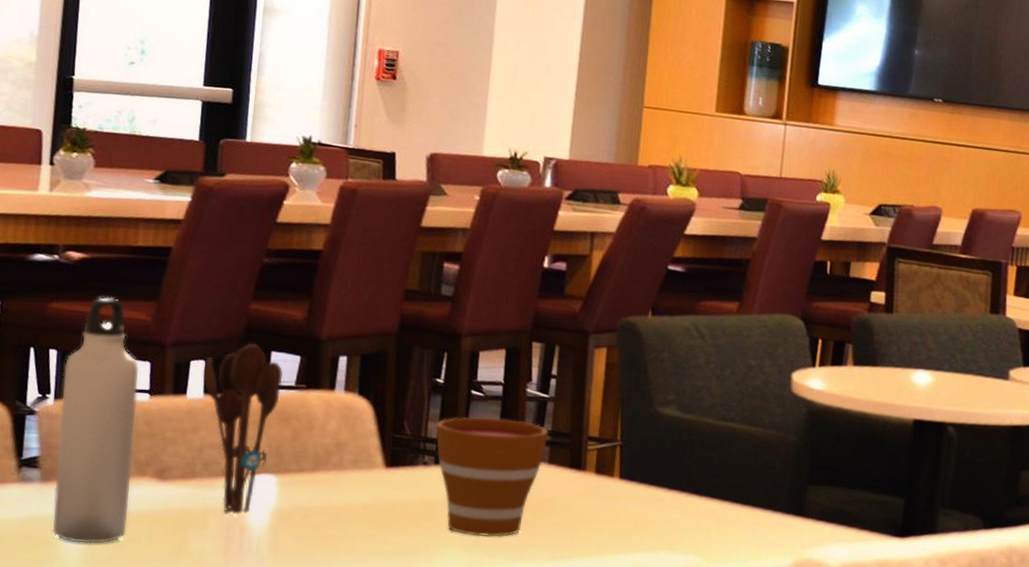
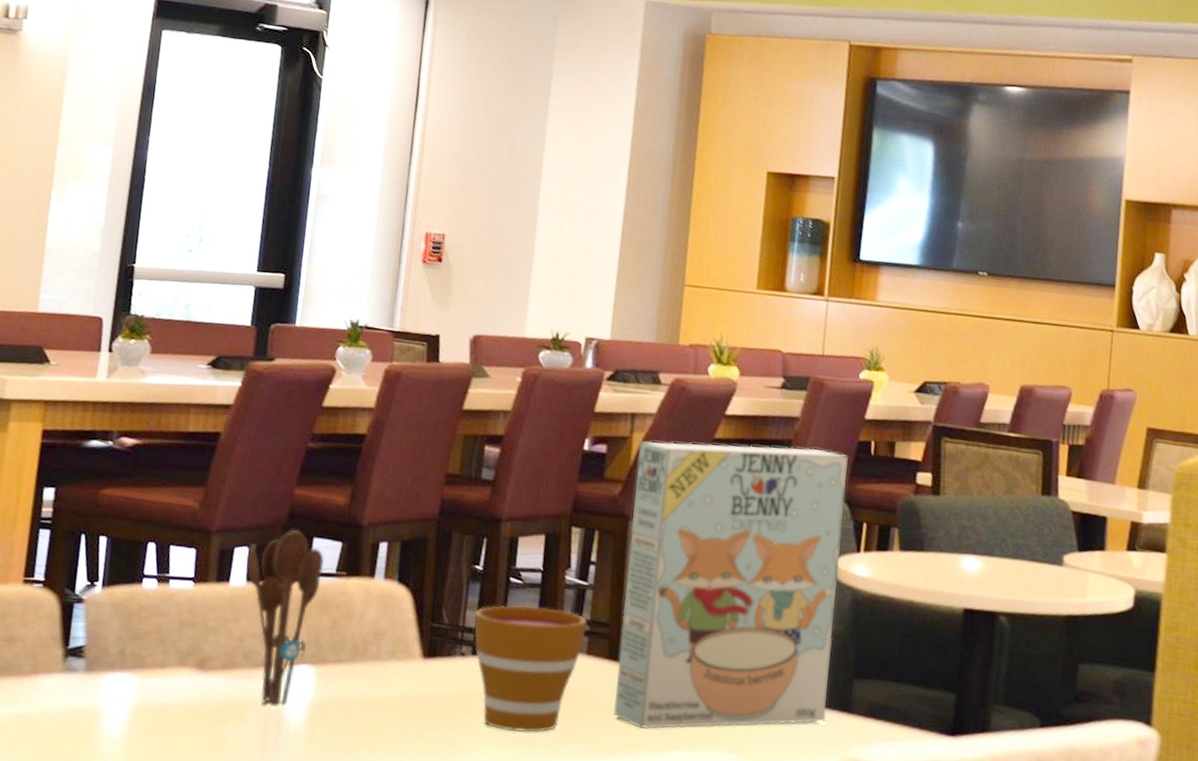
water bottle: present [52,297,140,544] -> none [93,483,185,737]
cereal box: none [575,259,805,533] -> present [613,441,848,729]

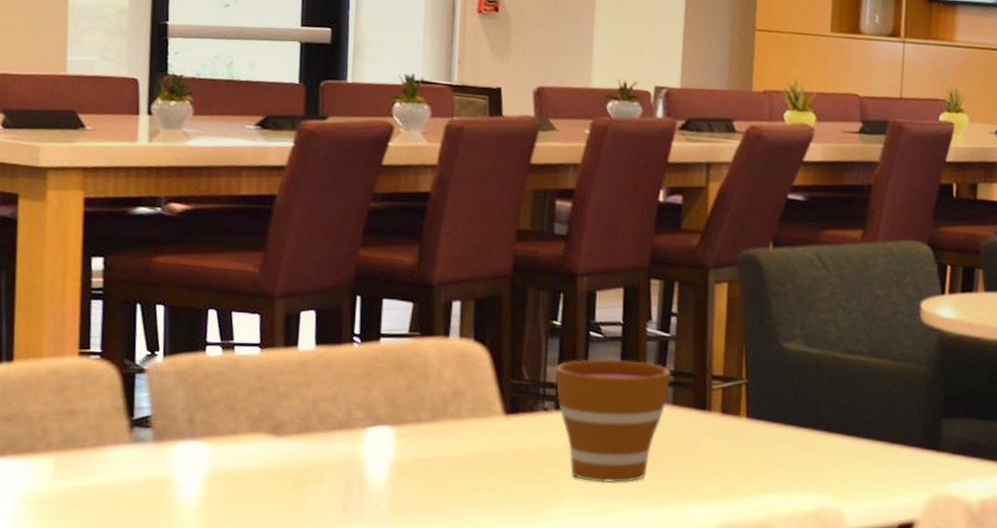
utensil holder: present [245,529,325,708] -> none [313,291,396,469]
cereal box: present [613,441,848,729] -> none [702,190,930,475]

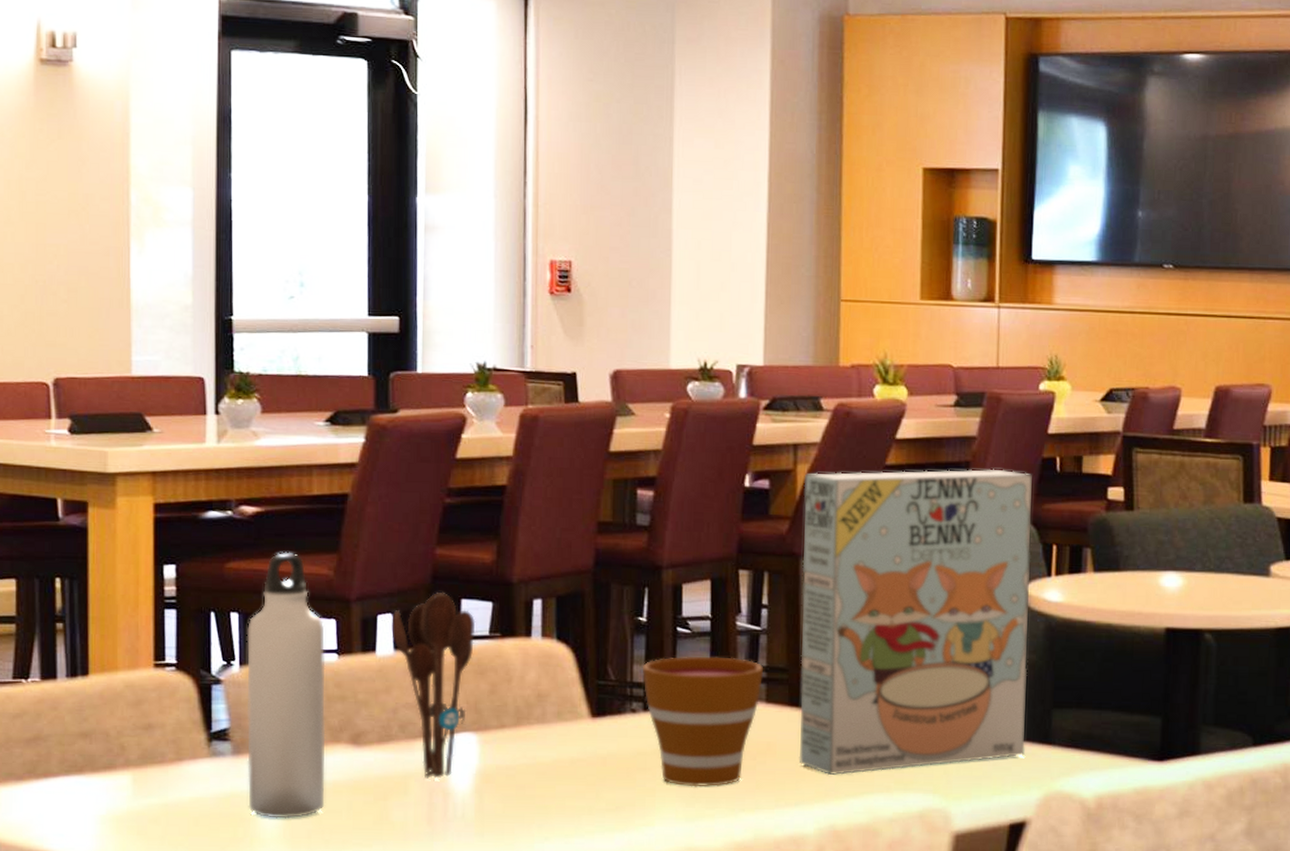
water bottle: none [167,249,249,504] -> present [247,553,326,819]
utensil holder: none [313,291,396,469] -> present [391,591,476,779]
cereal box: none [702,190,930,475] -> present [798,469,1033,775]

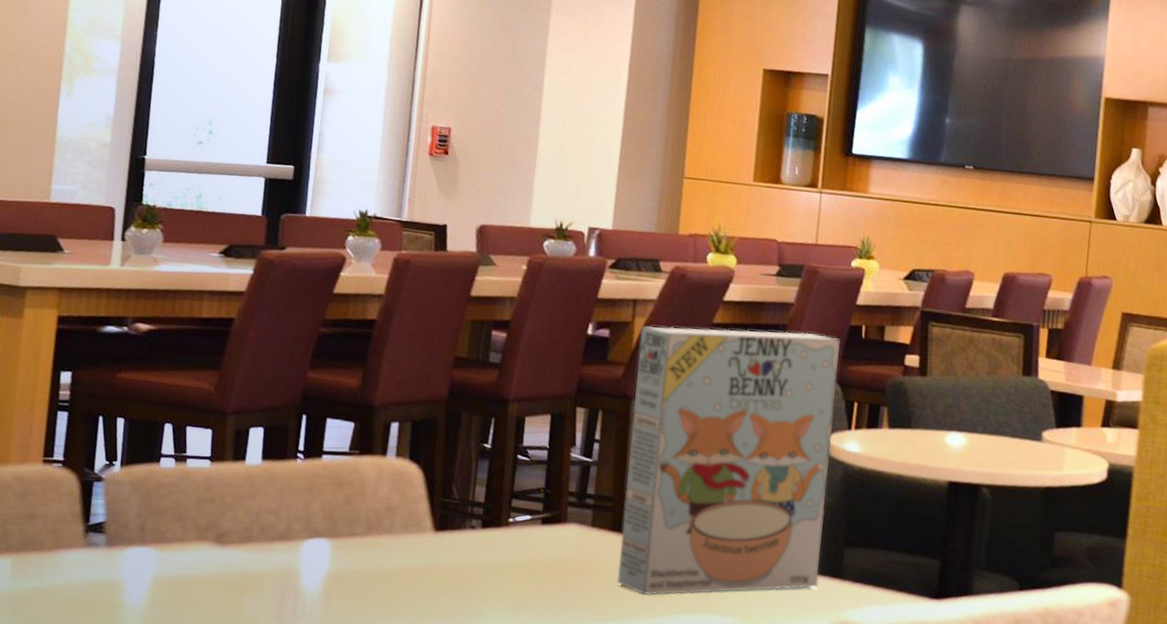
water bottle: present [247,553,326,819] -> none [115,367,202,607]
utensil holder: present [391,591,476,779] -> none [261,410,338,579]
cup: present [642,656,764,787] -> none [483,481,592,600]

